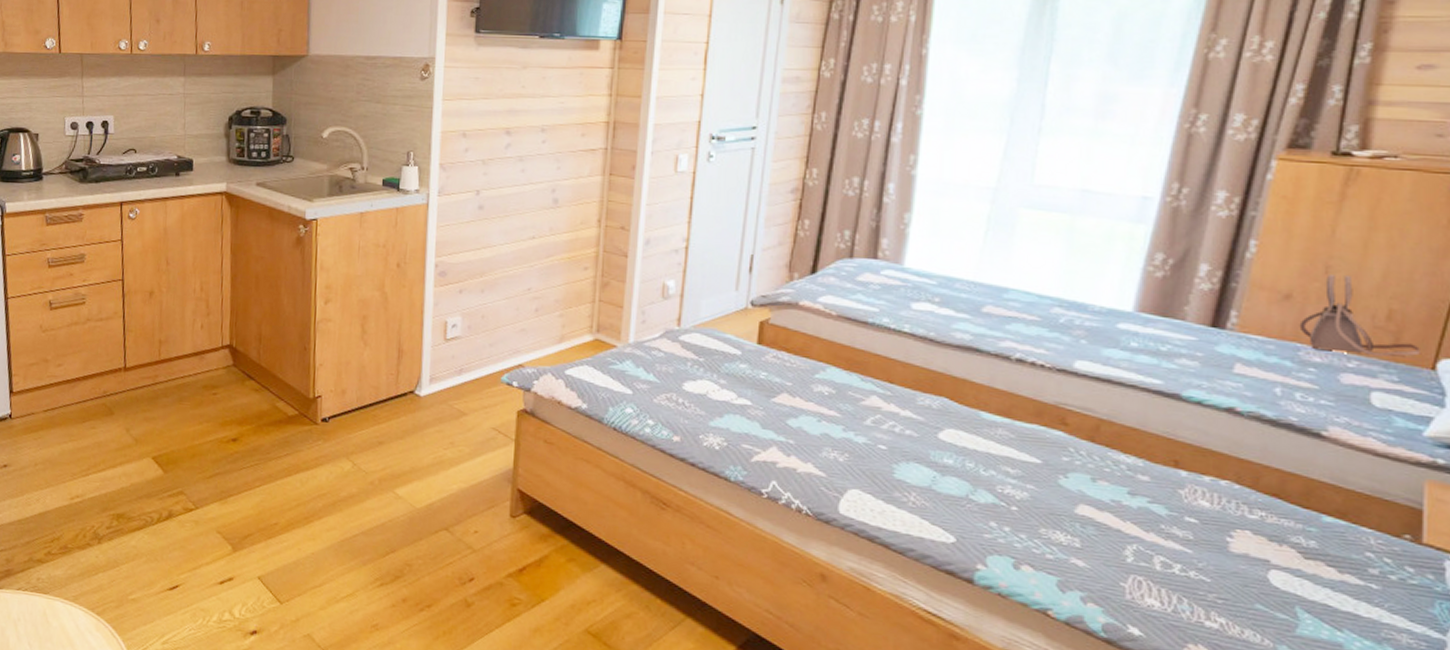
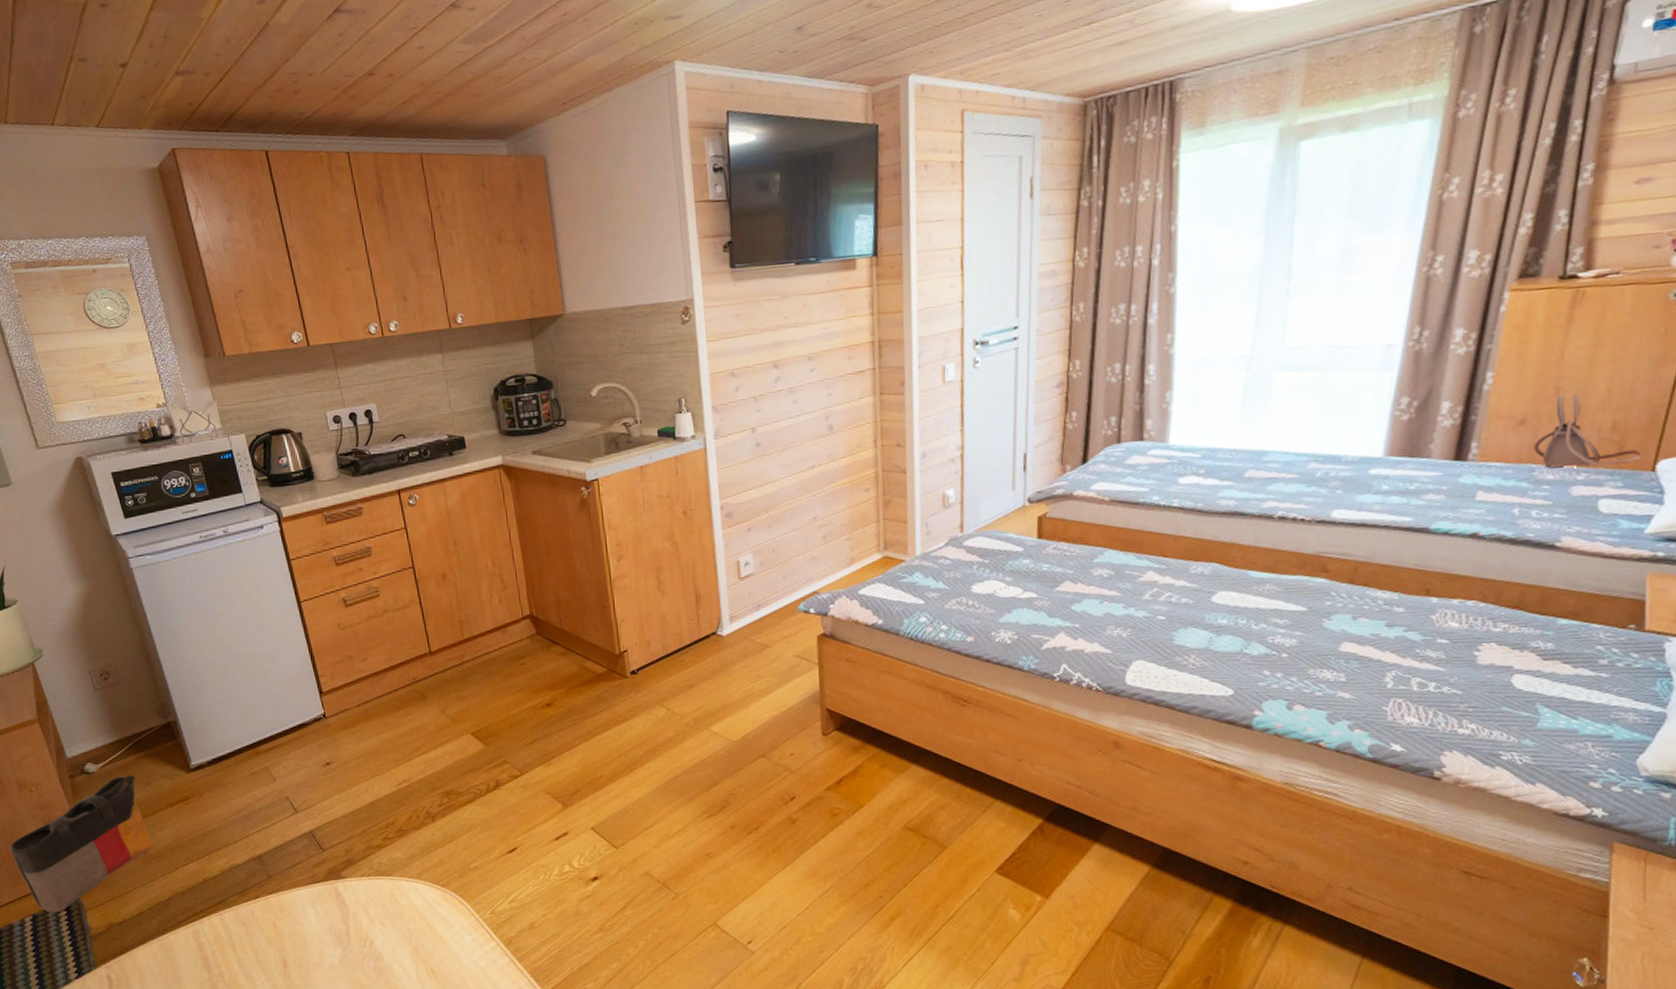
mug: none [41,155,68,184] -> present [309,452,340,482]

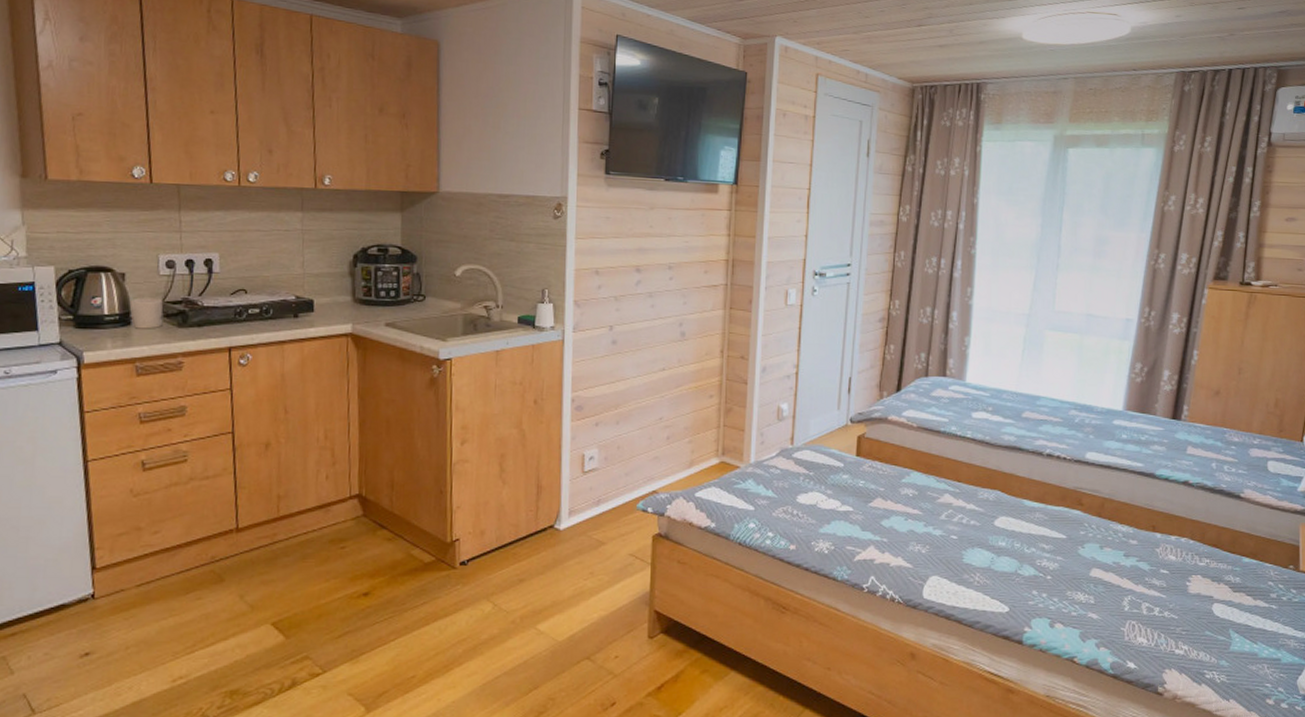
handbag: present [1533,394,1641,468] -> none [1225,375,1294,435]

